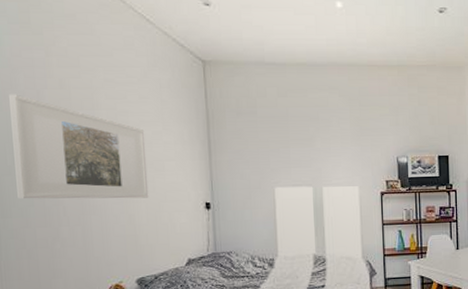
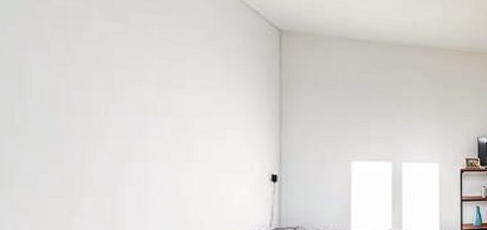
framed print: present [9,94,149,199] -> none [25,44,204,168]

